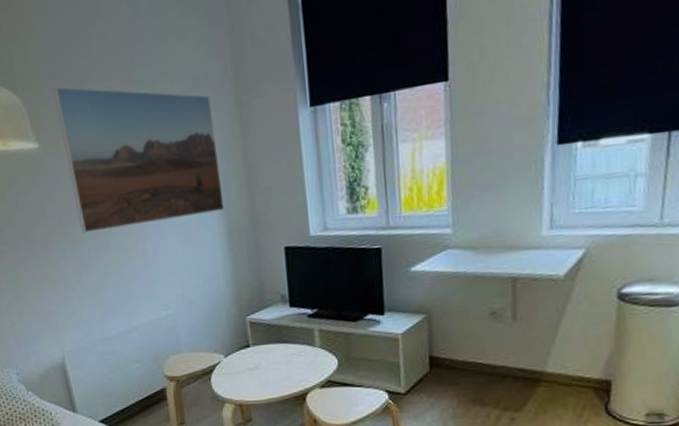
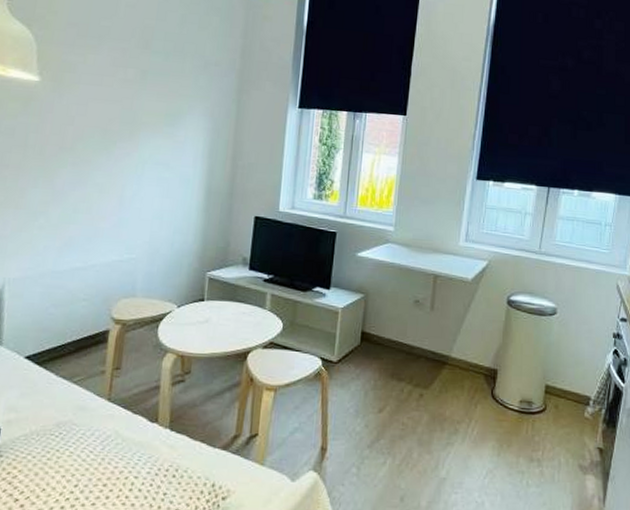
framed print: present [53,86,225,233] -> none [61,35,216,175]

